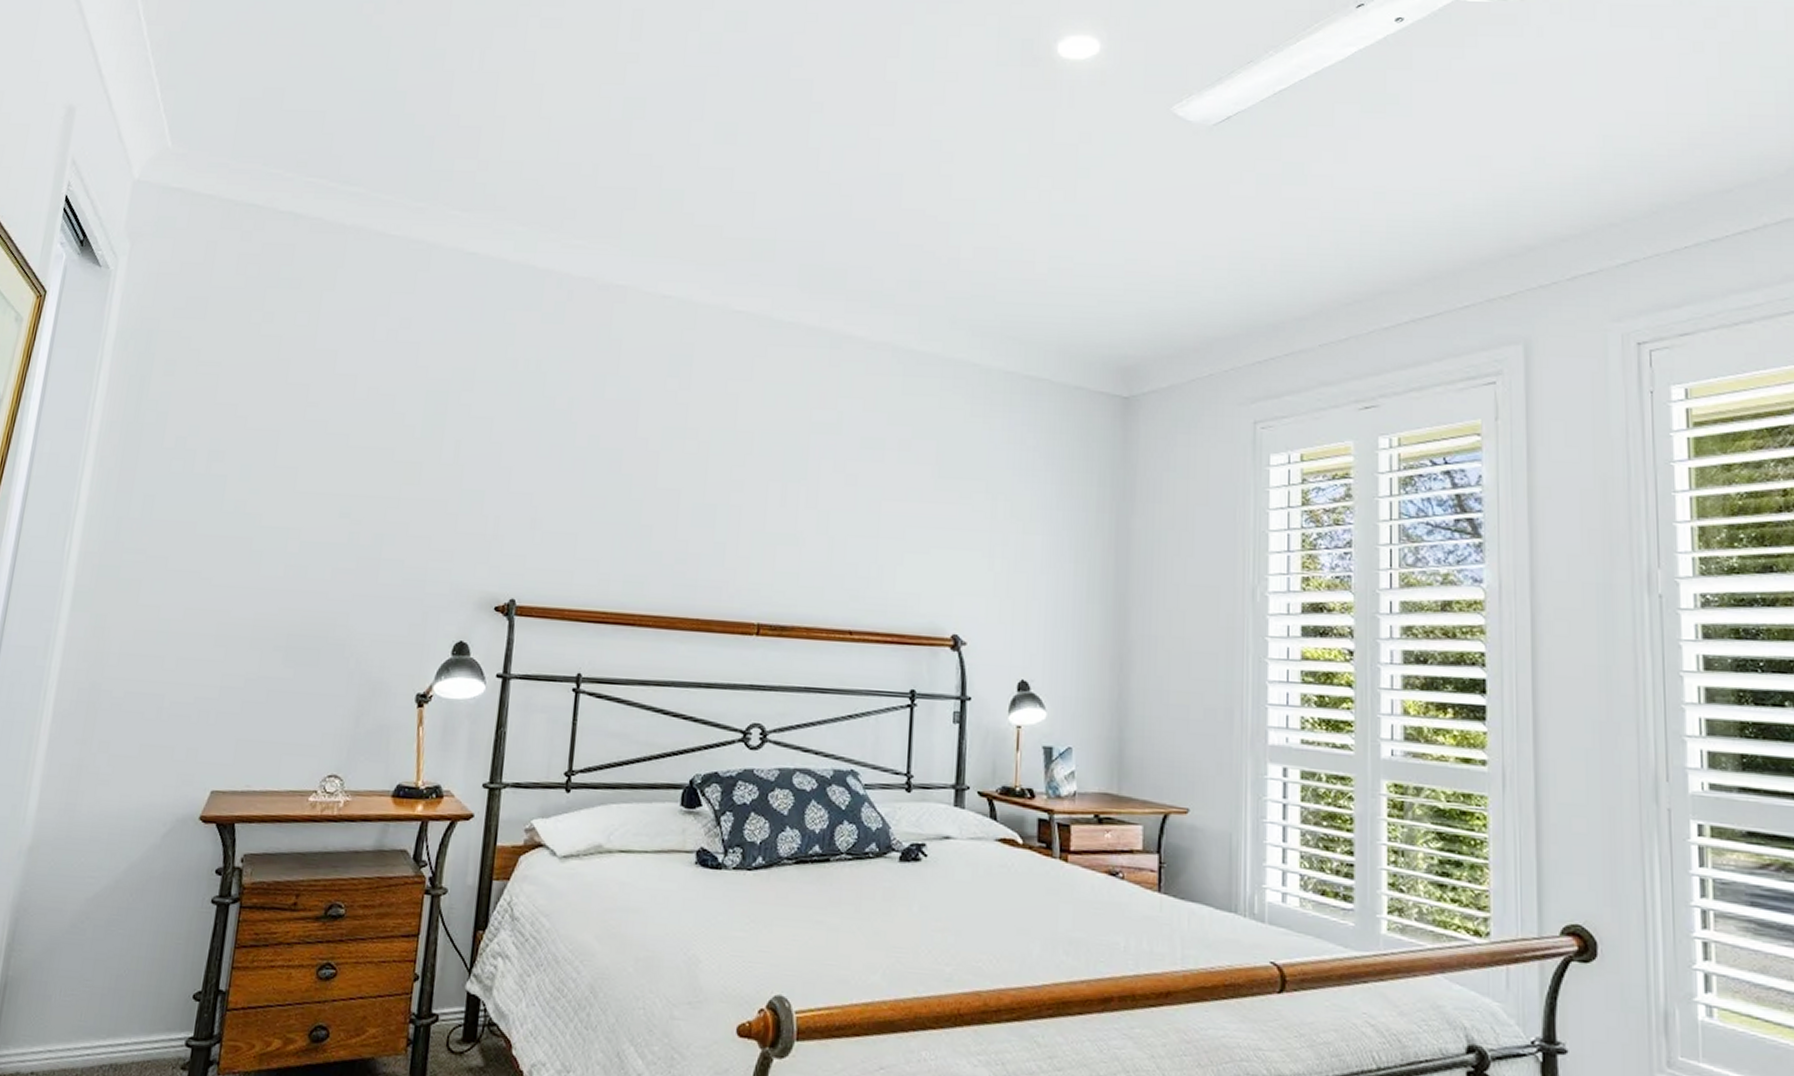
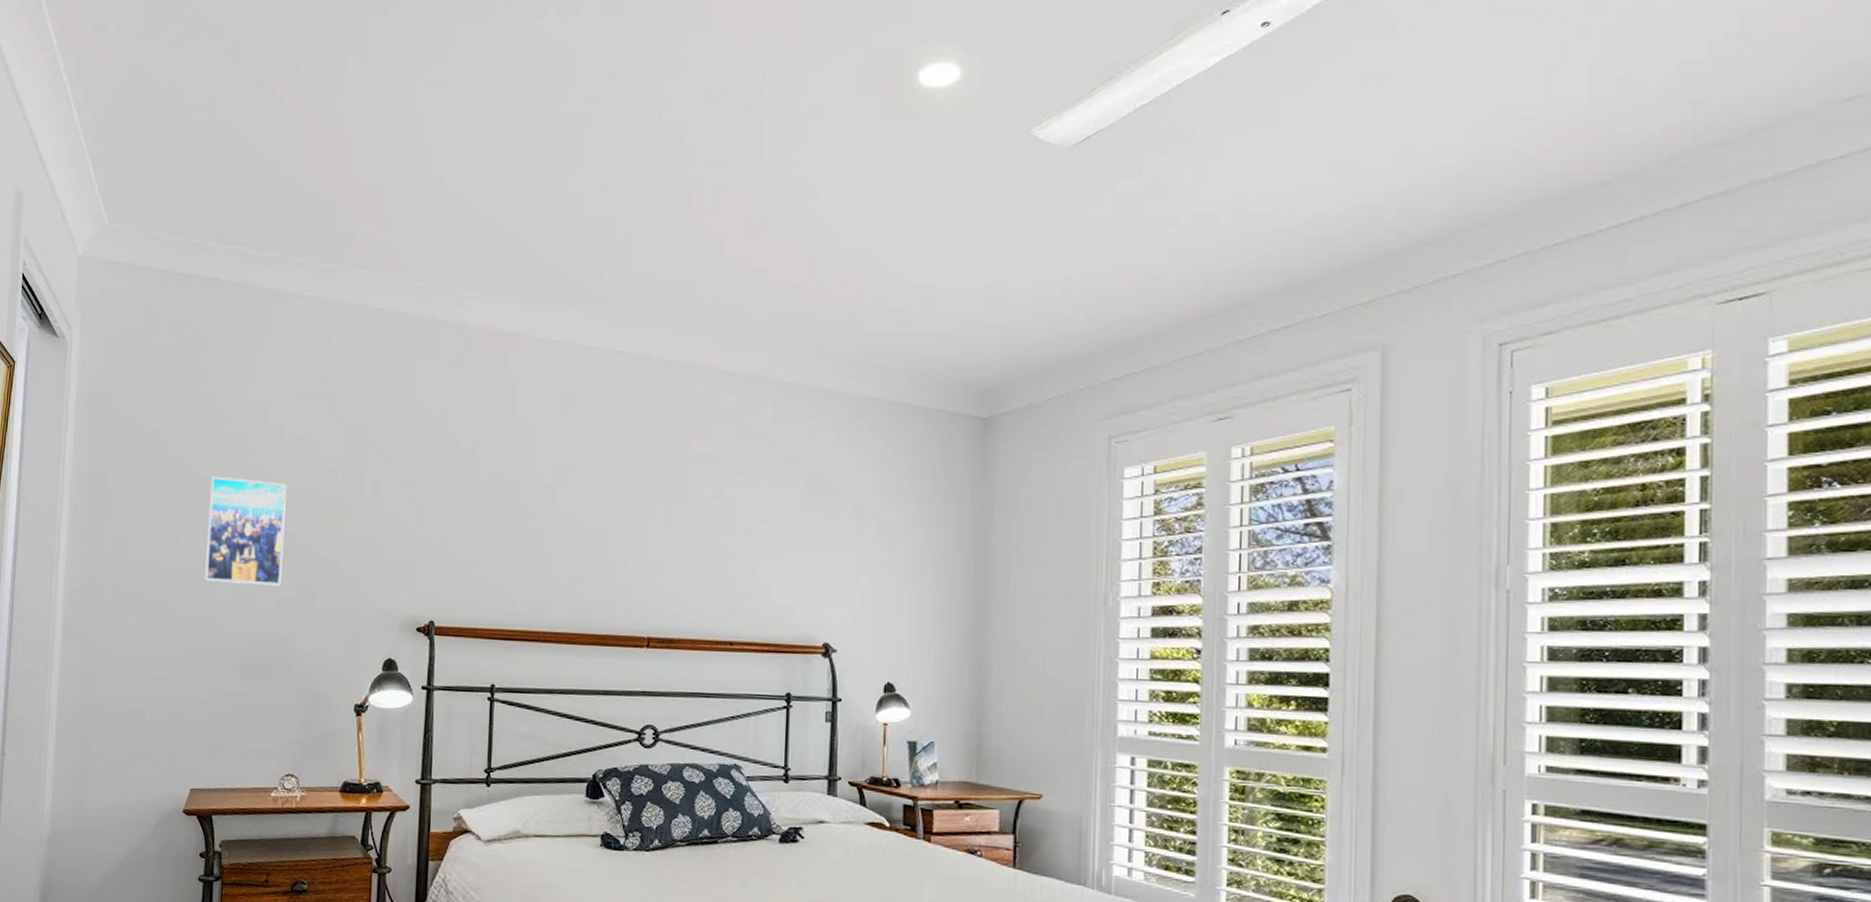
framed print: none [249,428,355,555] -> present [205,476,287,586]

